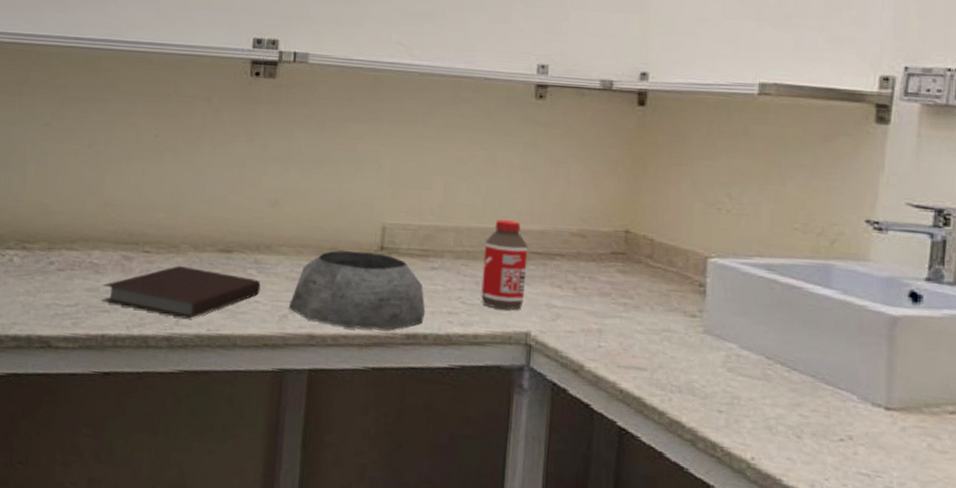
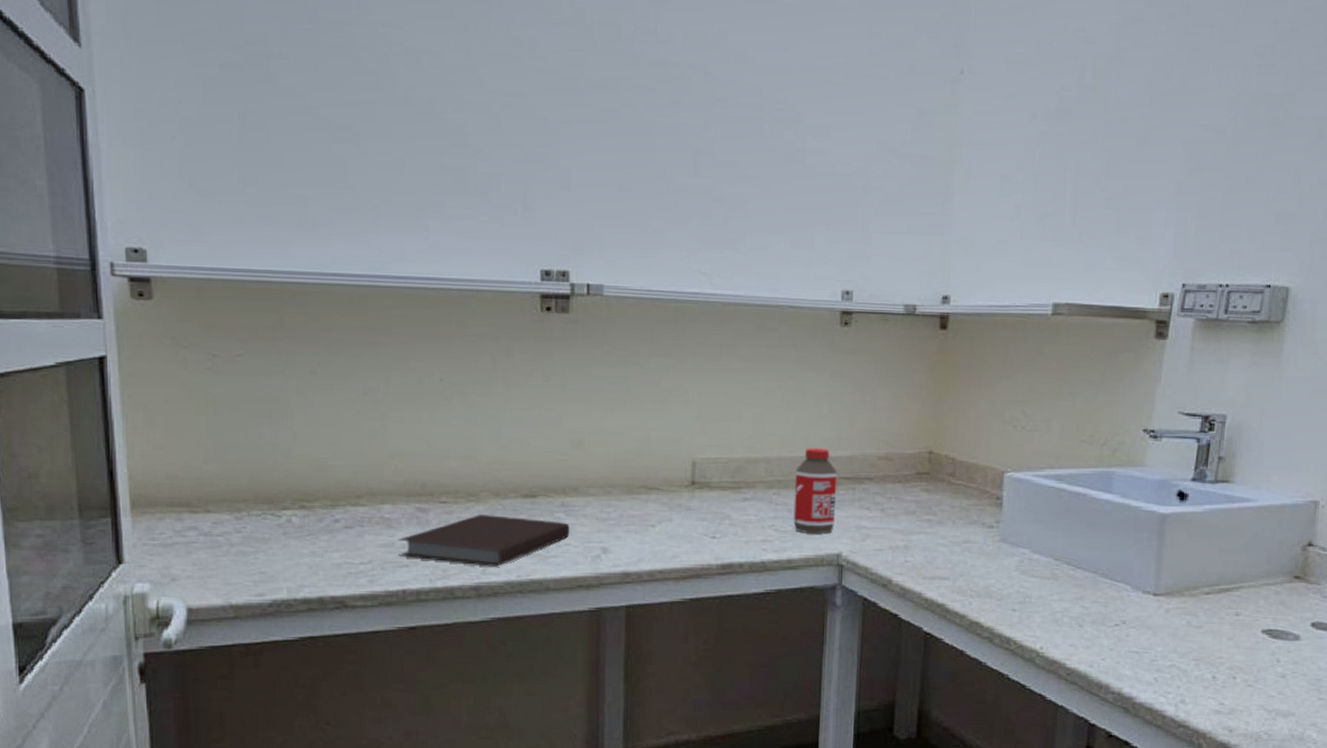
plant pot: present [289,250,426,330] -> none [602,487,740,564]

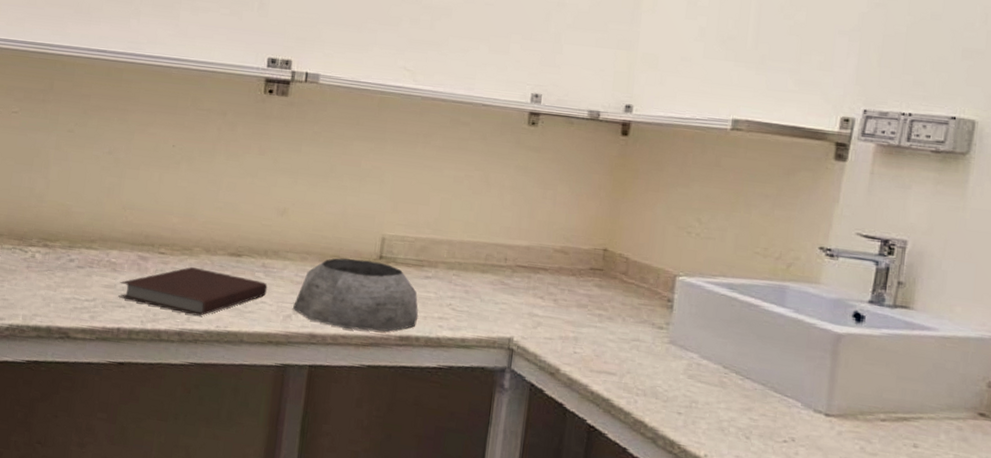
plant pot: none [602,487,740,564] -> present [293,258,419,332]
bottle: present [793,448,838,534] -> none [469,235,515,317]

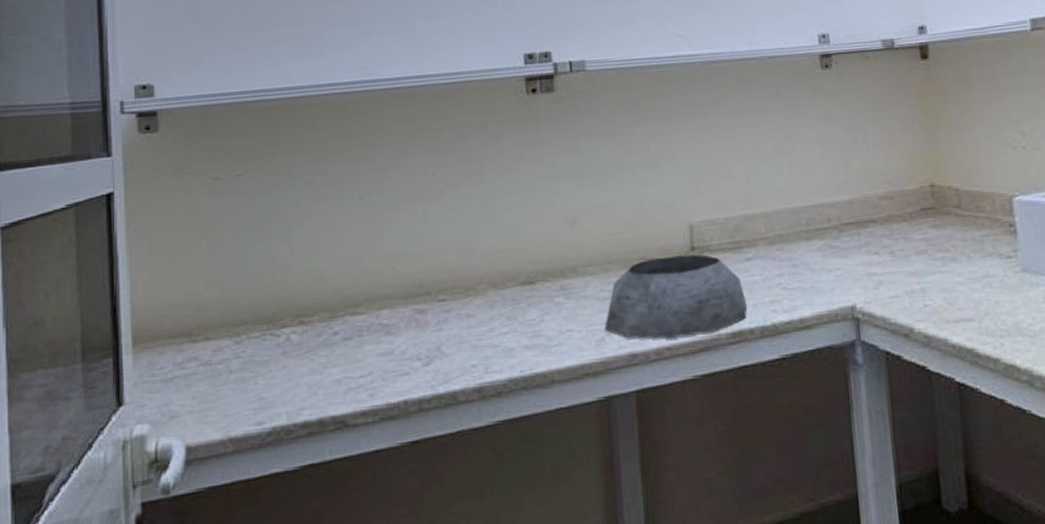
notebook: present [118,266,268,316] -> none [397,306,572,365]

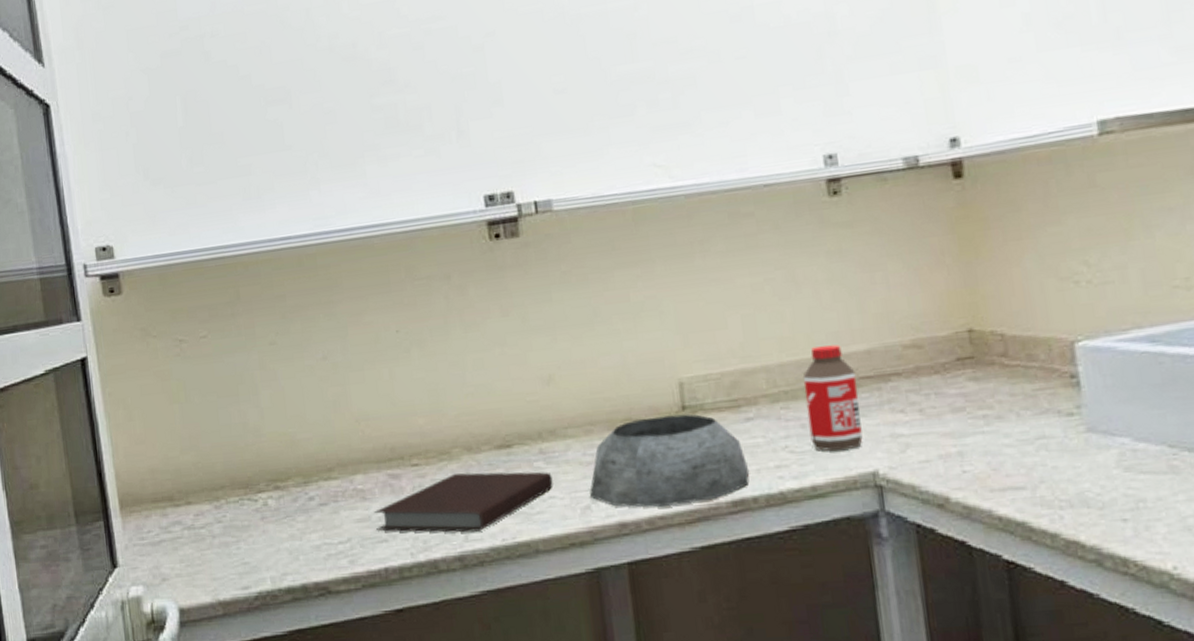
notebook: none [397,306,572,365] -> present [373,471,553,533]
bottle: none [795,195,844,288] -> present [803,345,863,452]

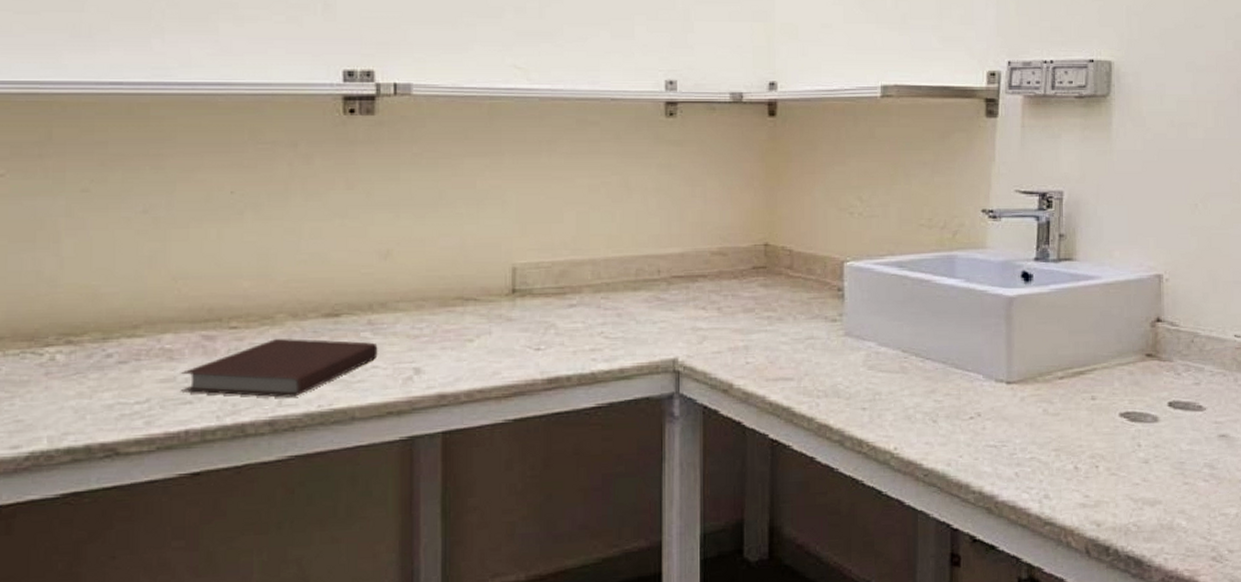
plant pot: present [590,414,750,508] -> none [414,297,567,382]
bottle: present [803,345,863,452] -> none [624,246,669,339]

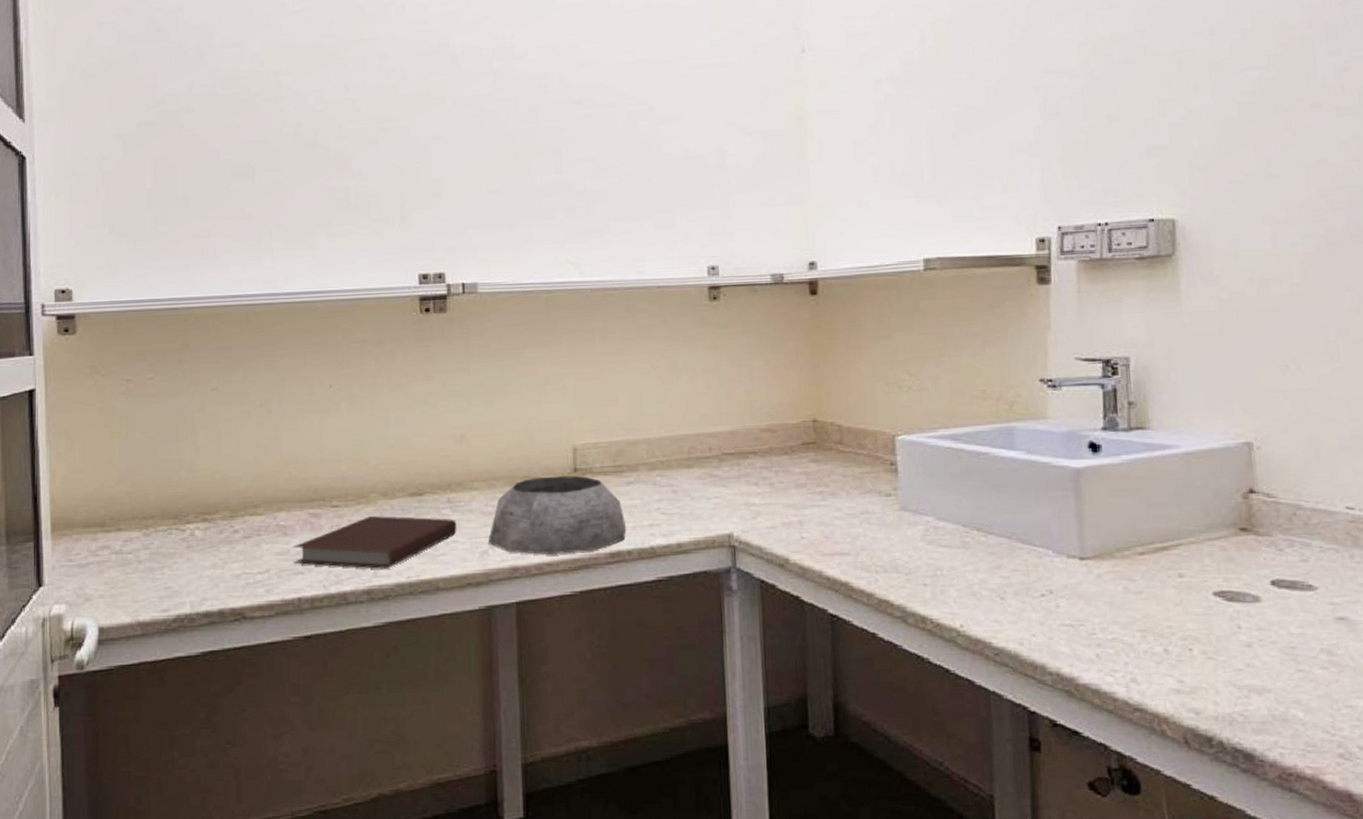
plant pot: none [414,297,567,382] -> present [489,475,627,555]

